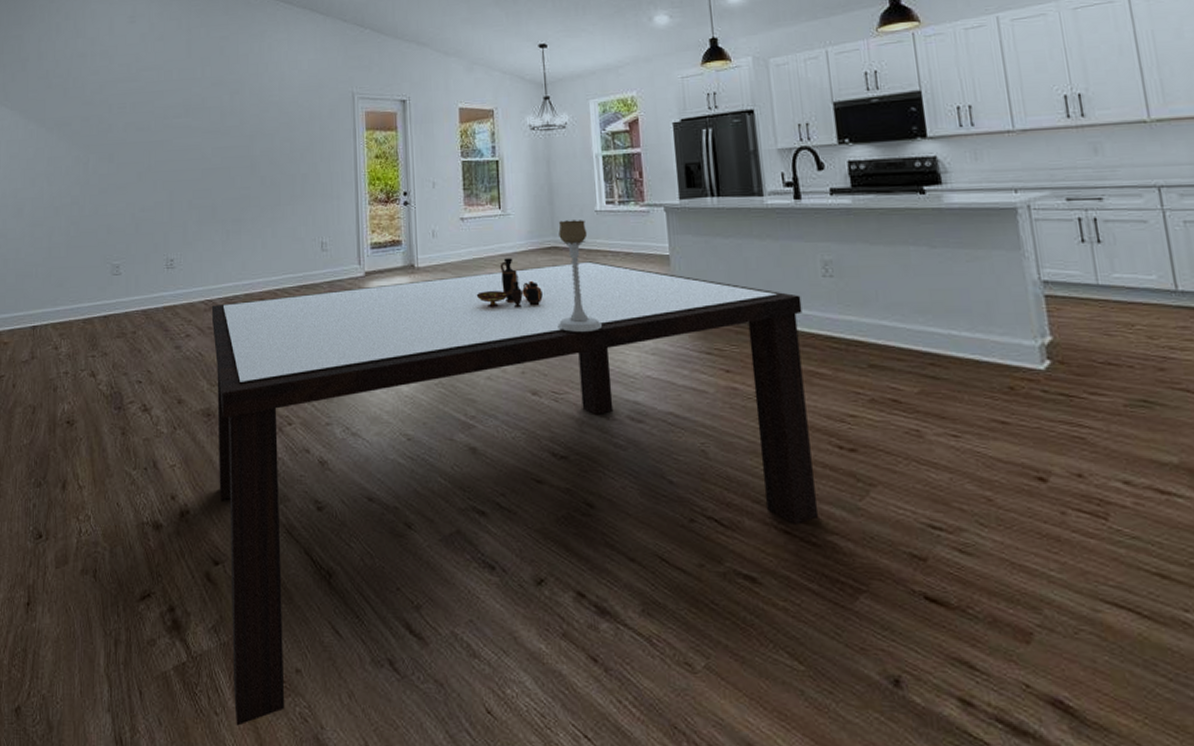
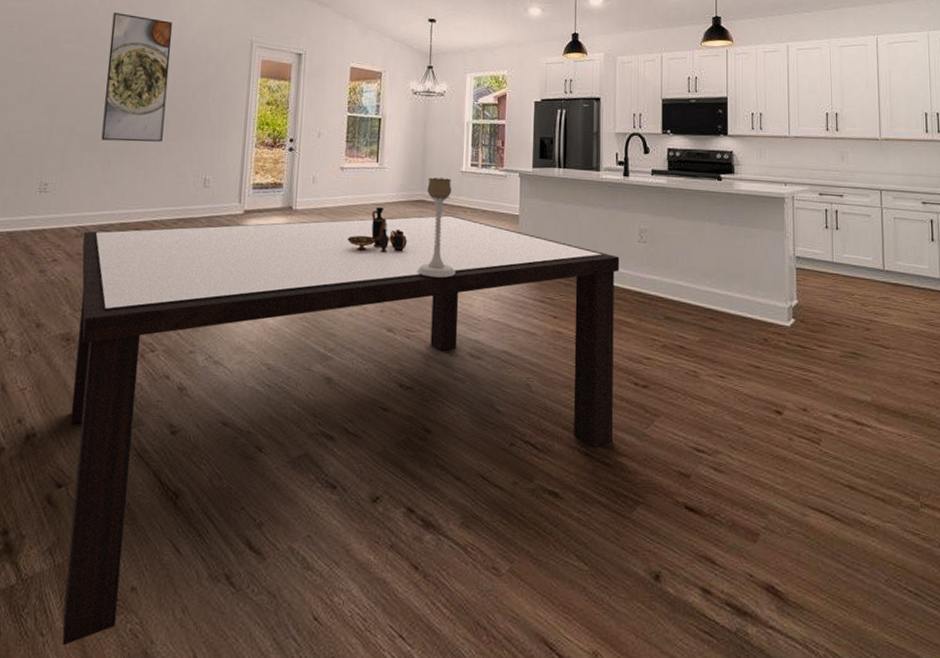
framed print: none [215,80,276,212] -> present [101,12,172,142]

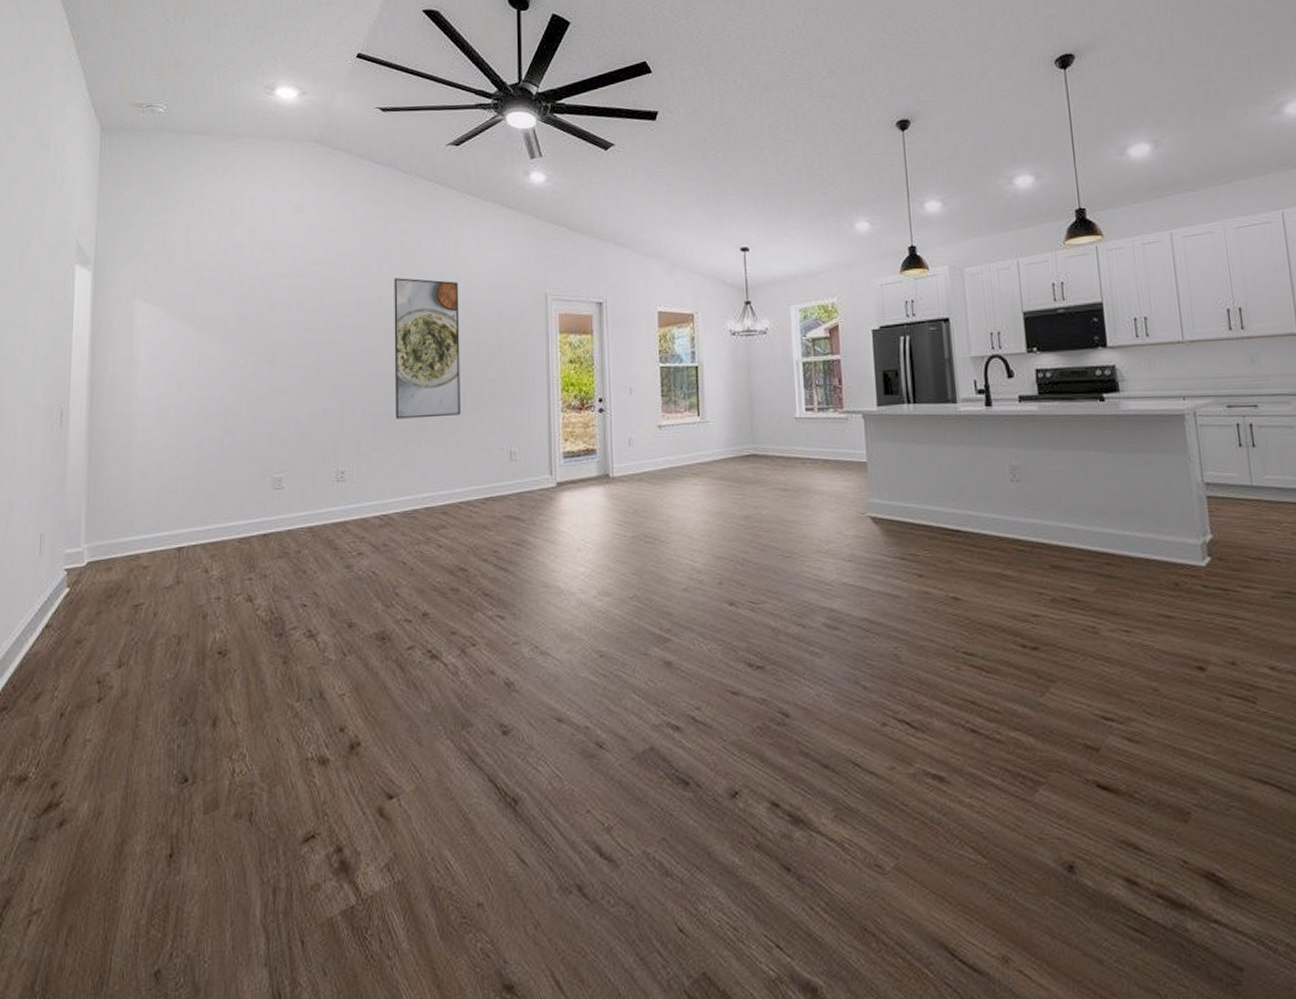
dining table: present [62,215,620,645] -> none [387,469,1003,968]
vase: present [347,207,407,253] -> none [673,466,741,517]
candle holder: present [417,177,456,278] -> none [755,427,801,541]

